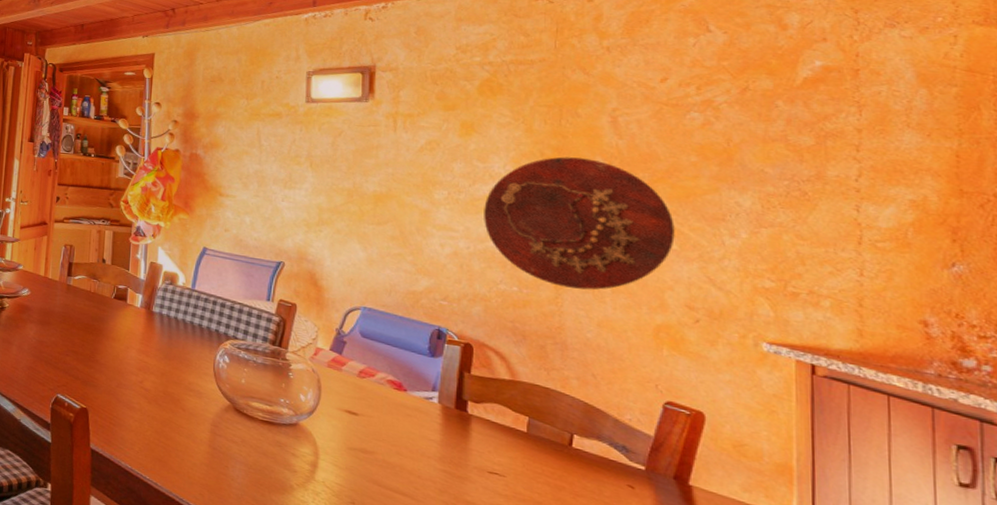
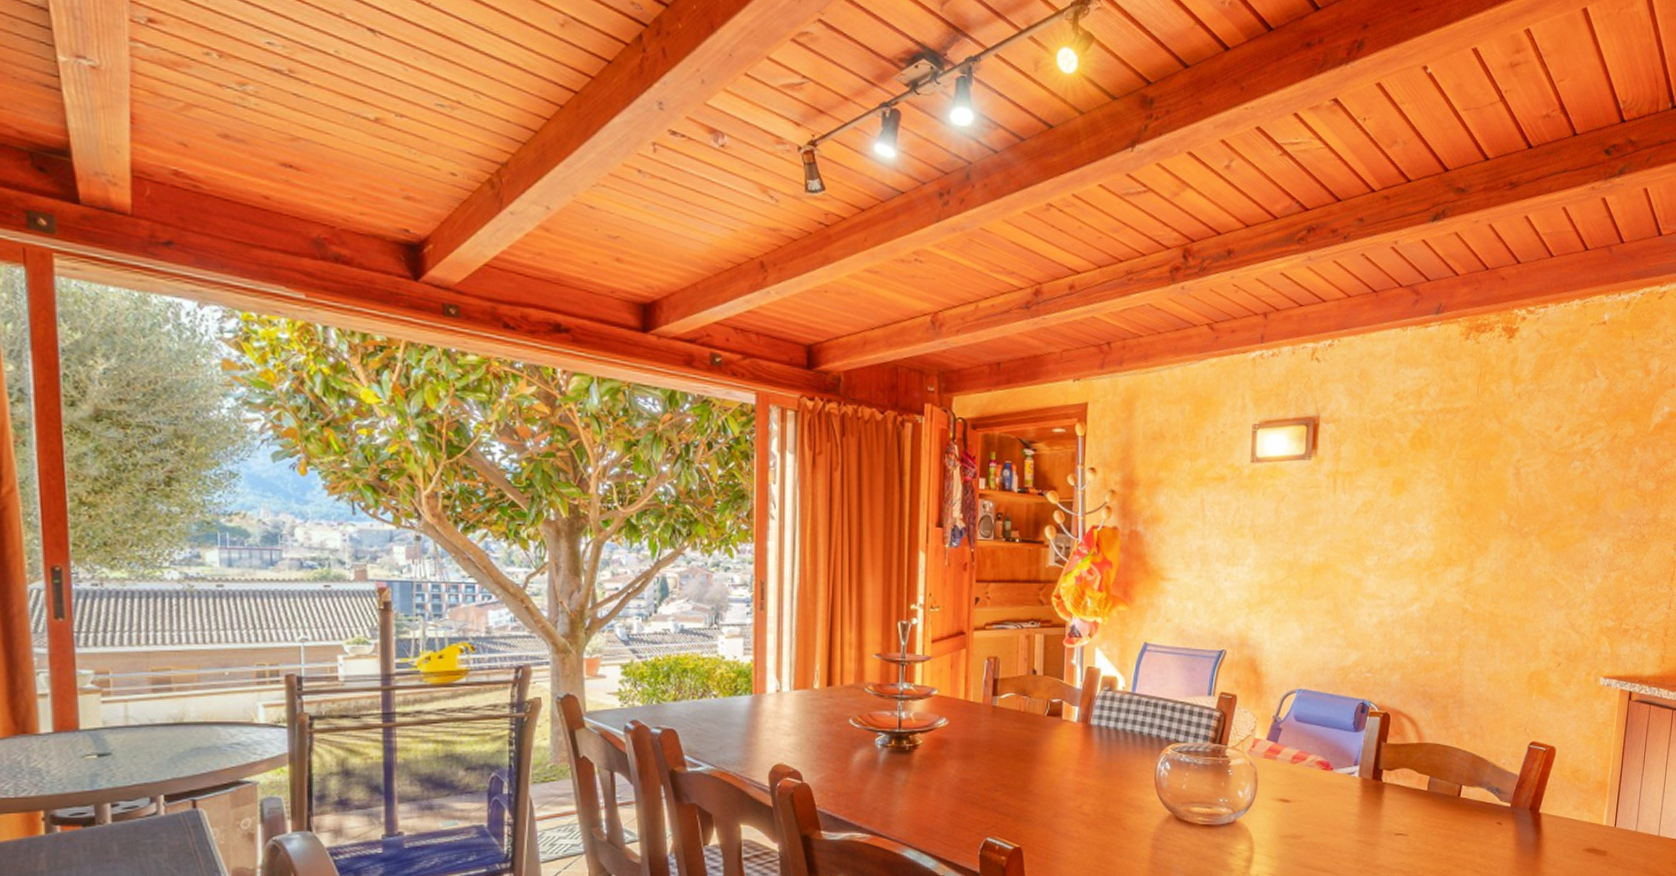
decorative platter: present [484,156,675,290] -> none [1406,512,1552,646]

